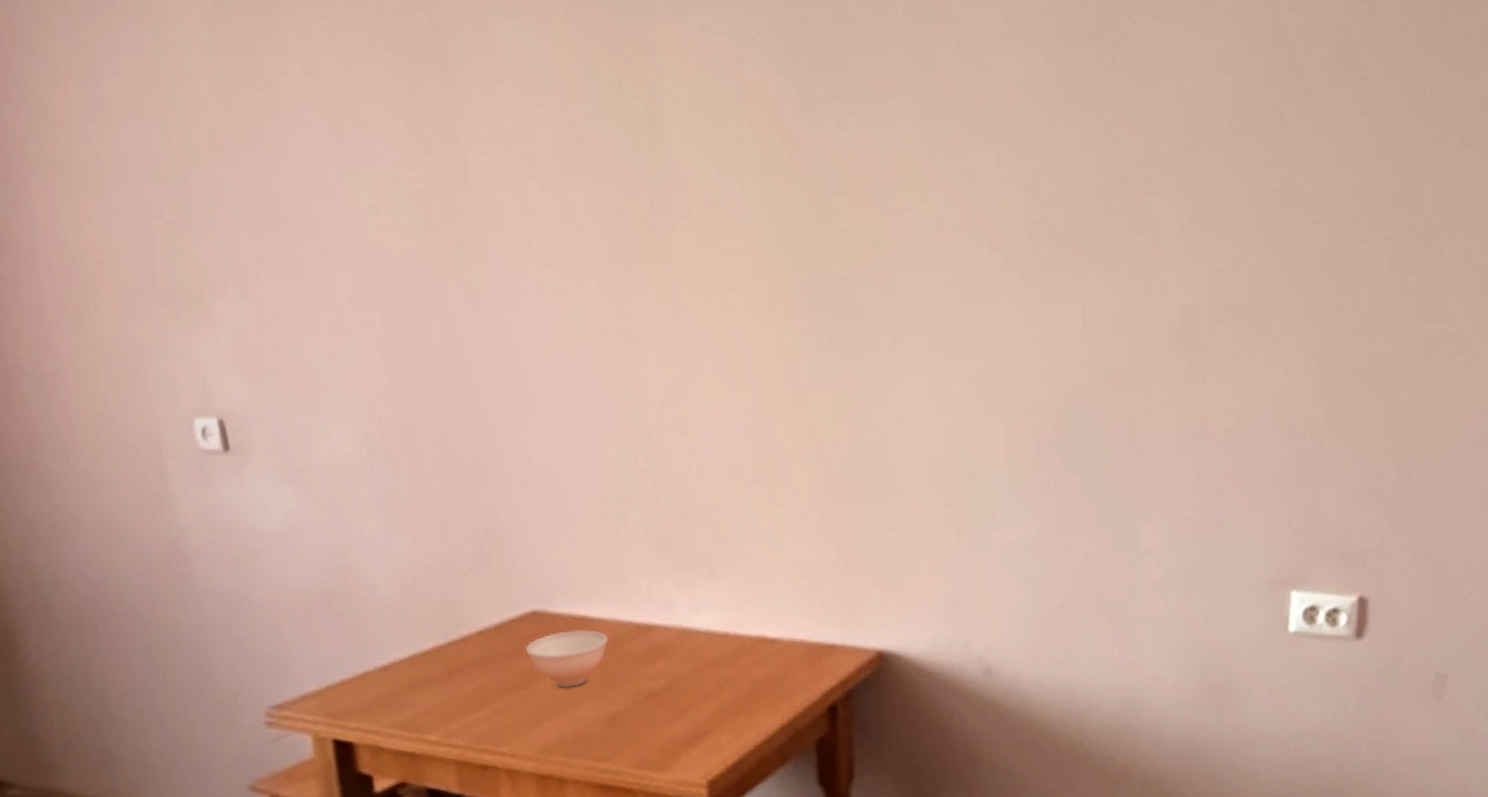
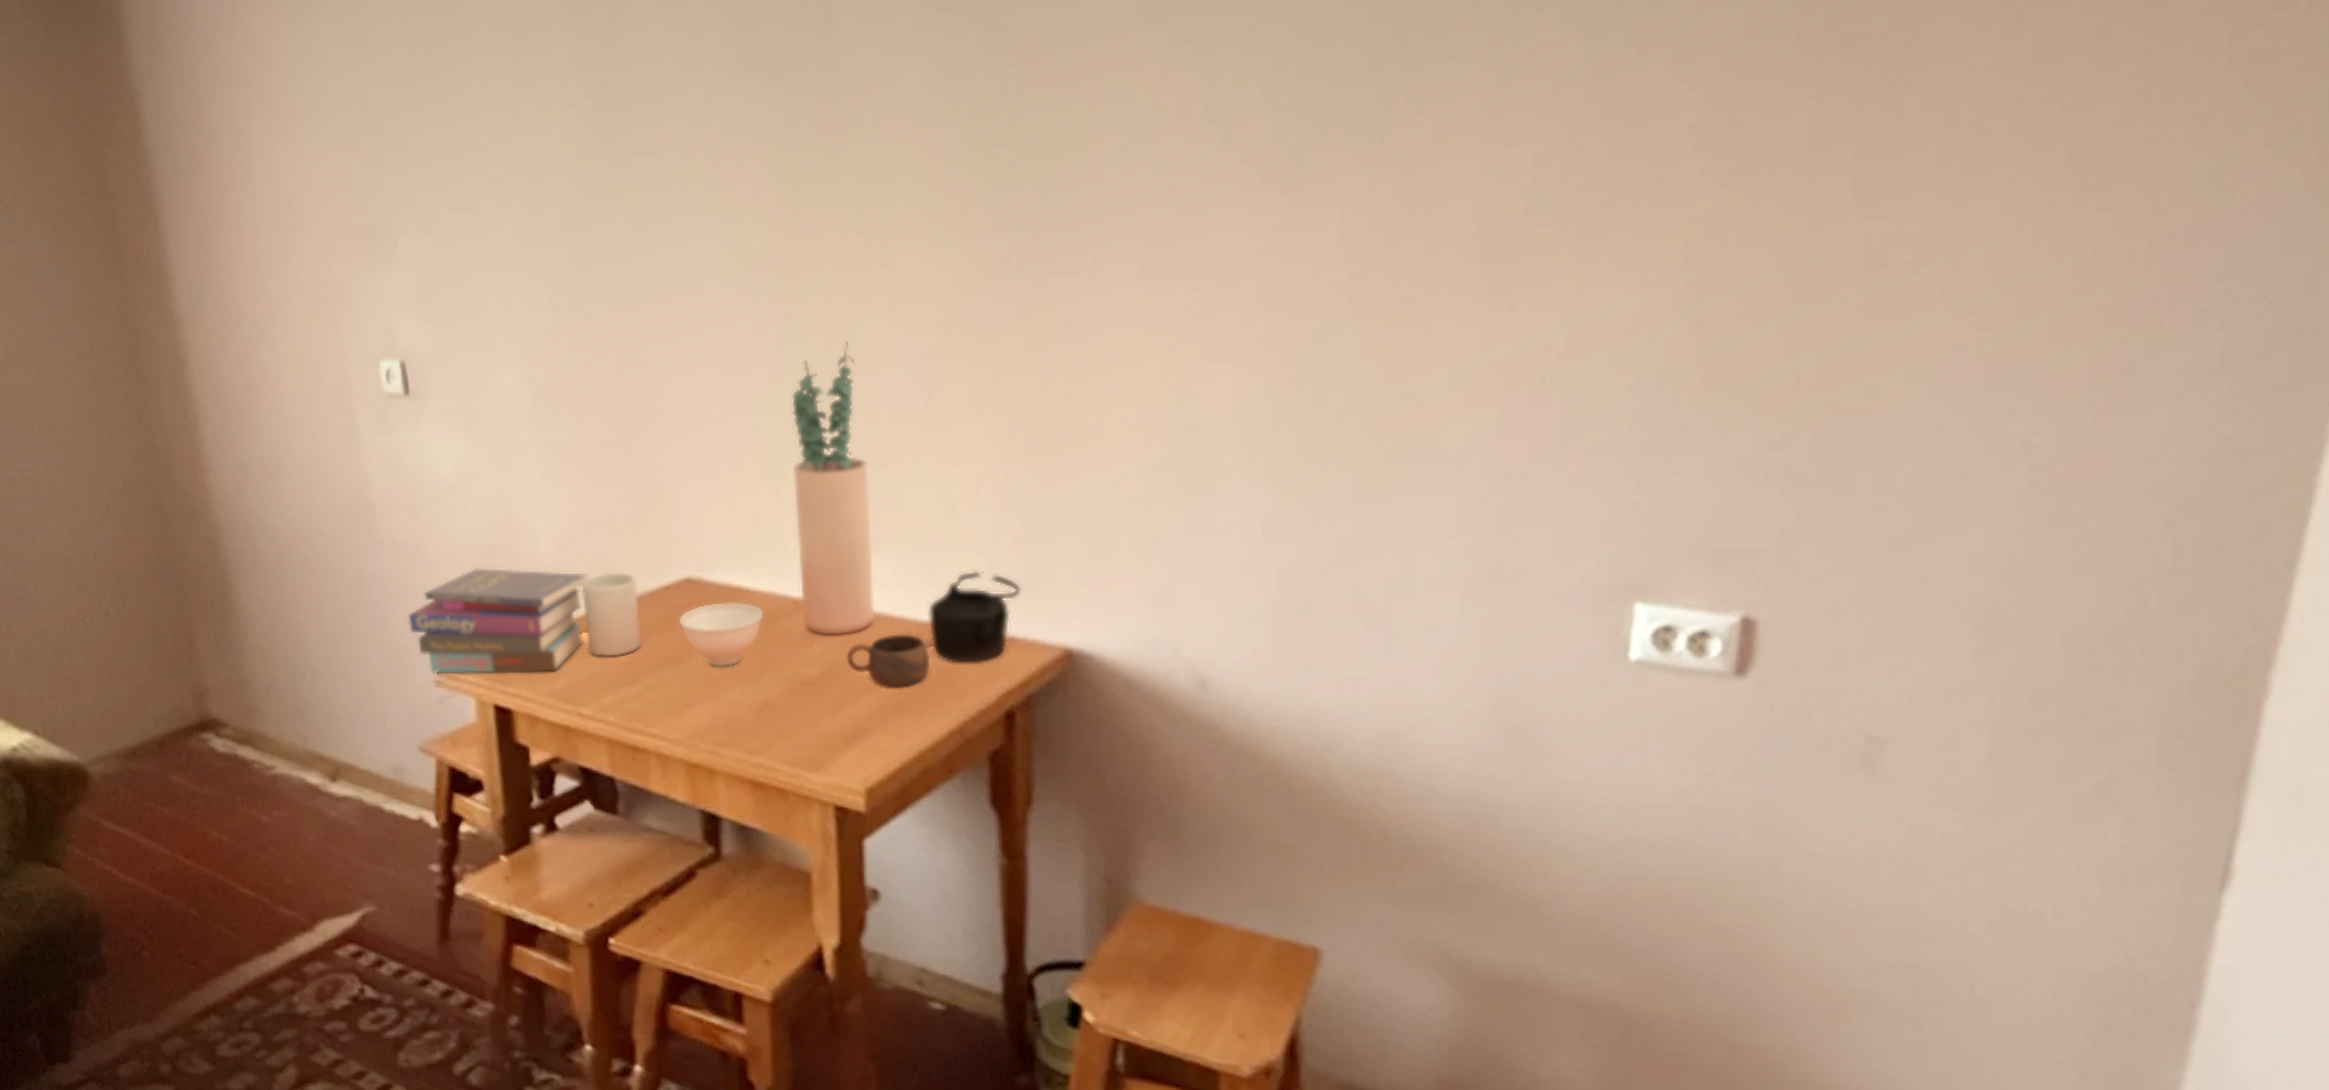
books: none [233,611,434,715] -> present [408,568,590,674]
mug: none [424,609,490,687] -> present [581,572,643,657]
vase: none [630,402,713,654] -> present [792,340,876,635]
cup: none [687,648,762,694] -> present [846,634,929,687]
teapot: none [759,591,840,669] -> present [927,570,1021,663]

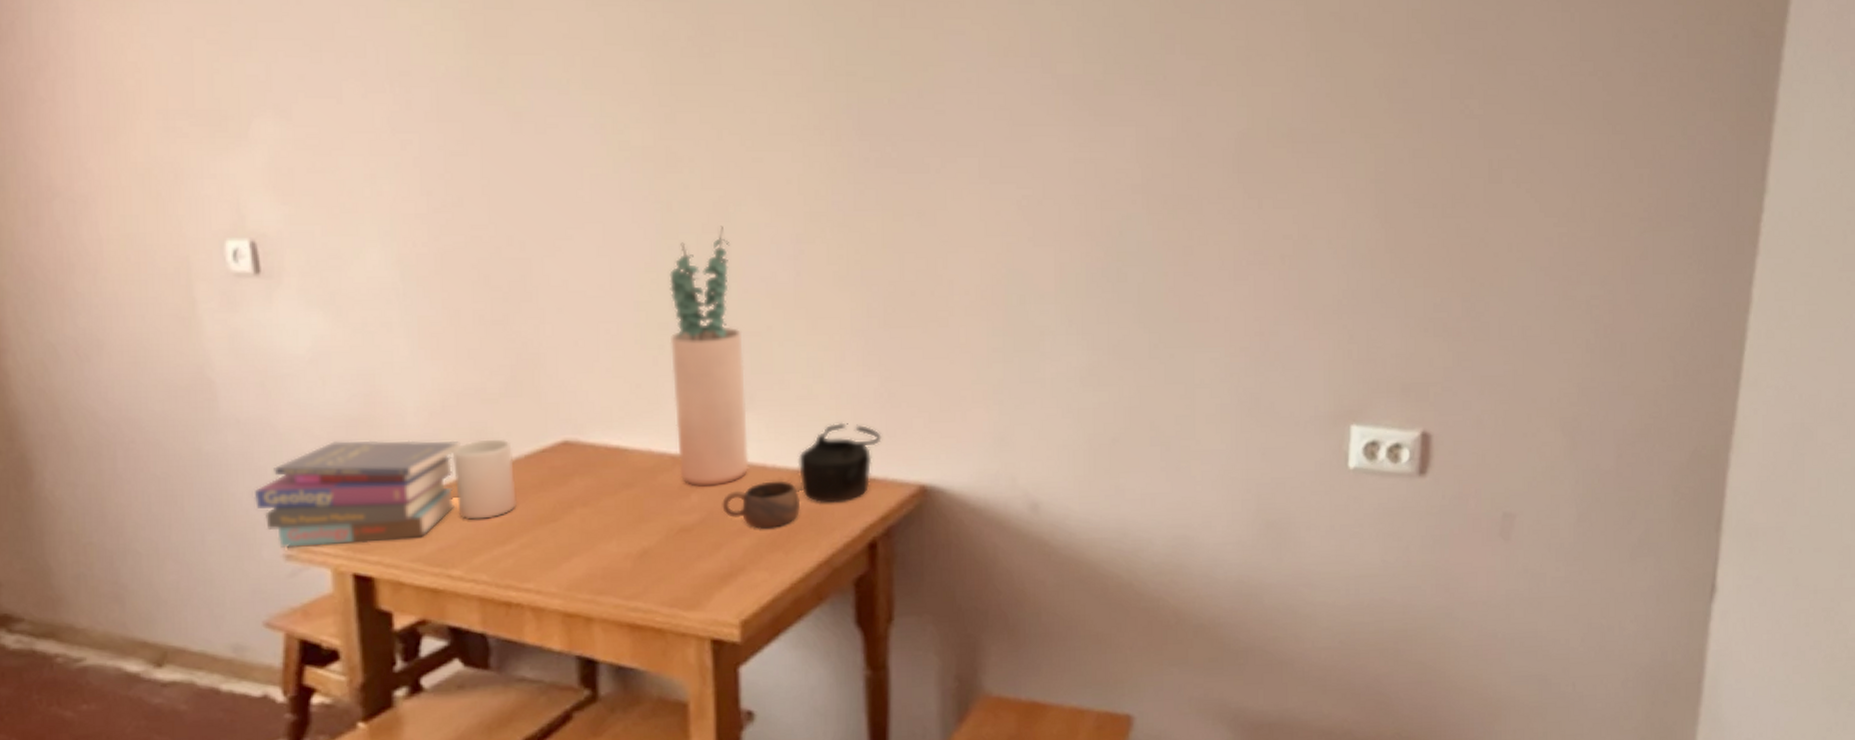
bowl: present [678,602,764,668] -> none [555,461,642,522]

